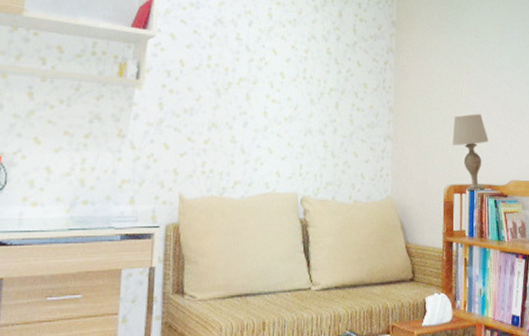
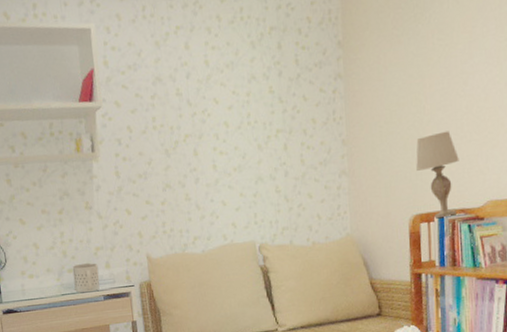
mug: none [87,196,121,230] -> present [72,263,100,293]

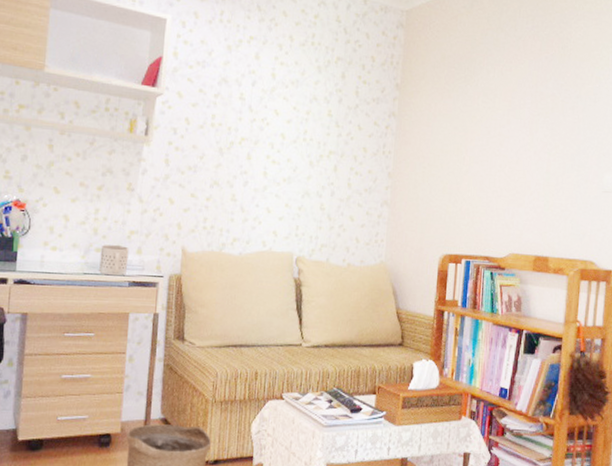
table lamp: present [416,131,459,219] -> none [451,183,489,262]

